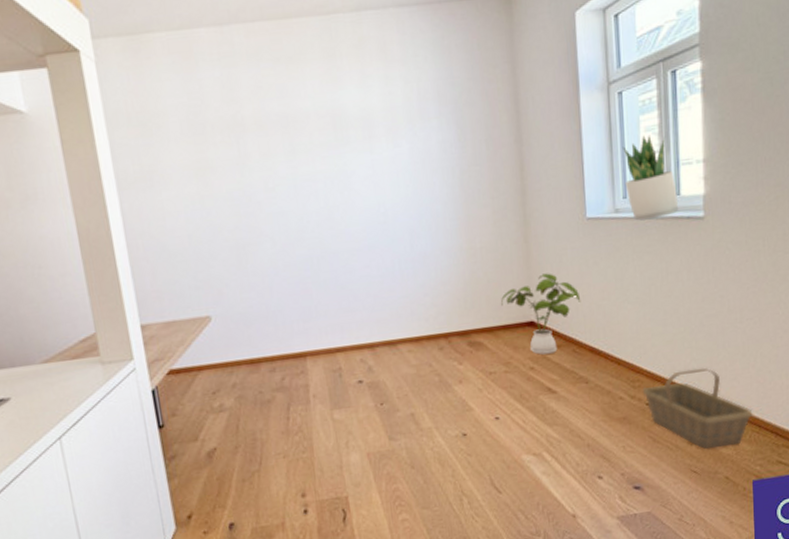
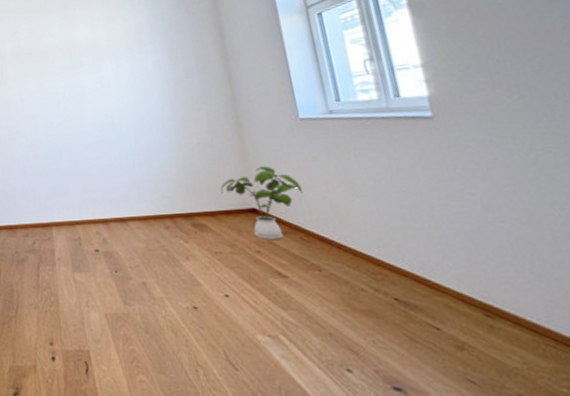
planter: present [622,134,678,221] -> none [329,46,400,121]
basket: present [642,367,753,450] -> none [387,266,542,359]

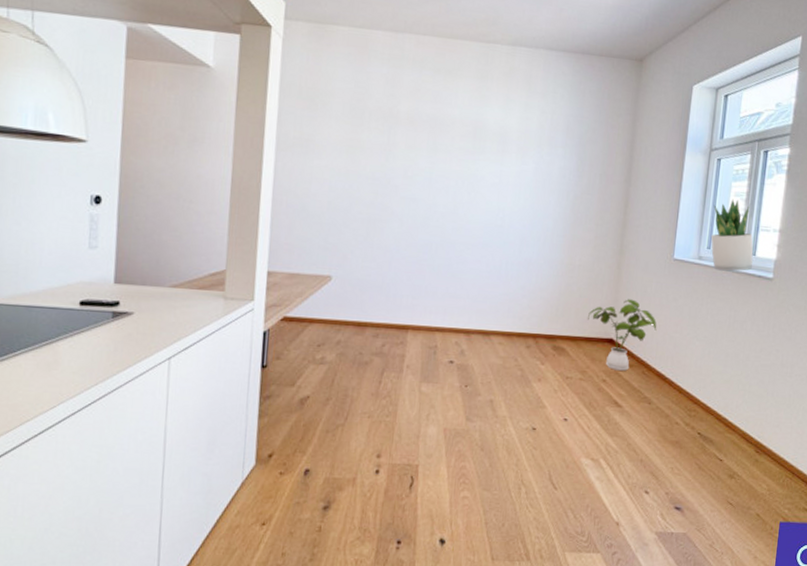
planter: none [329,46,400,121] -> present [710,199,754,272]

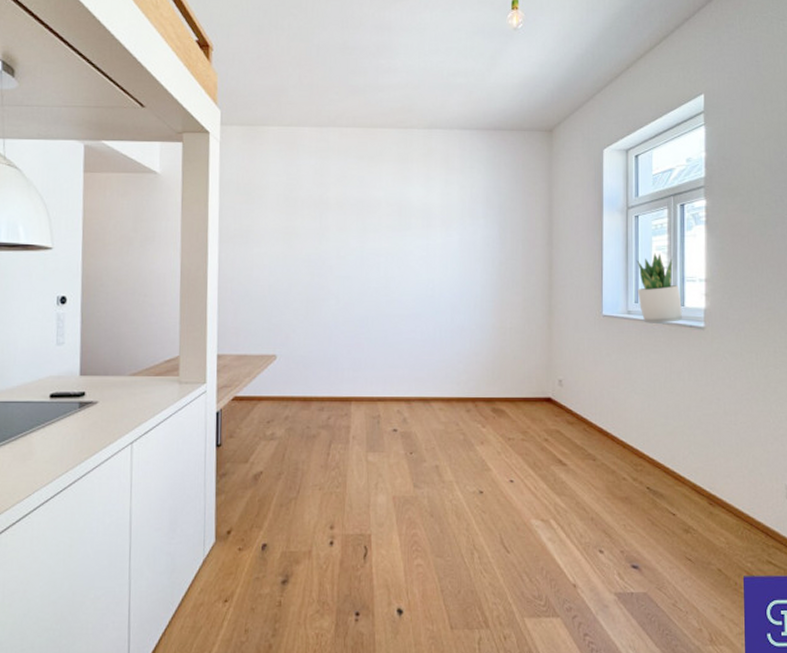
house plant: present [587,299,657,372] -> none [523,357,594,430]

